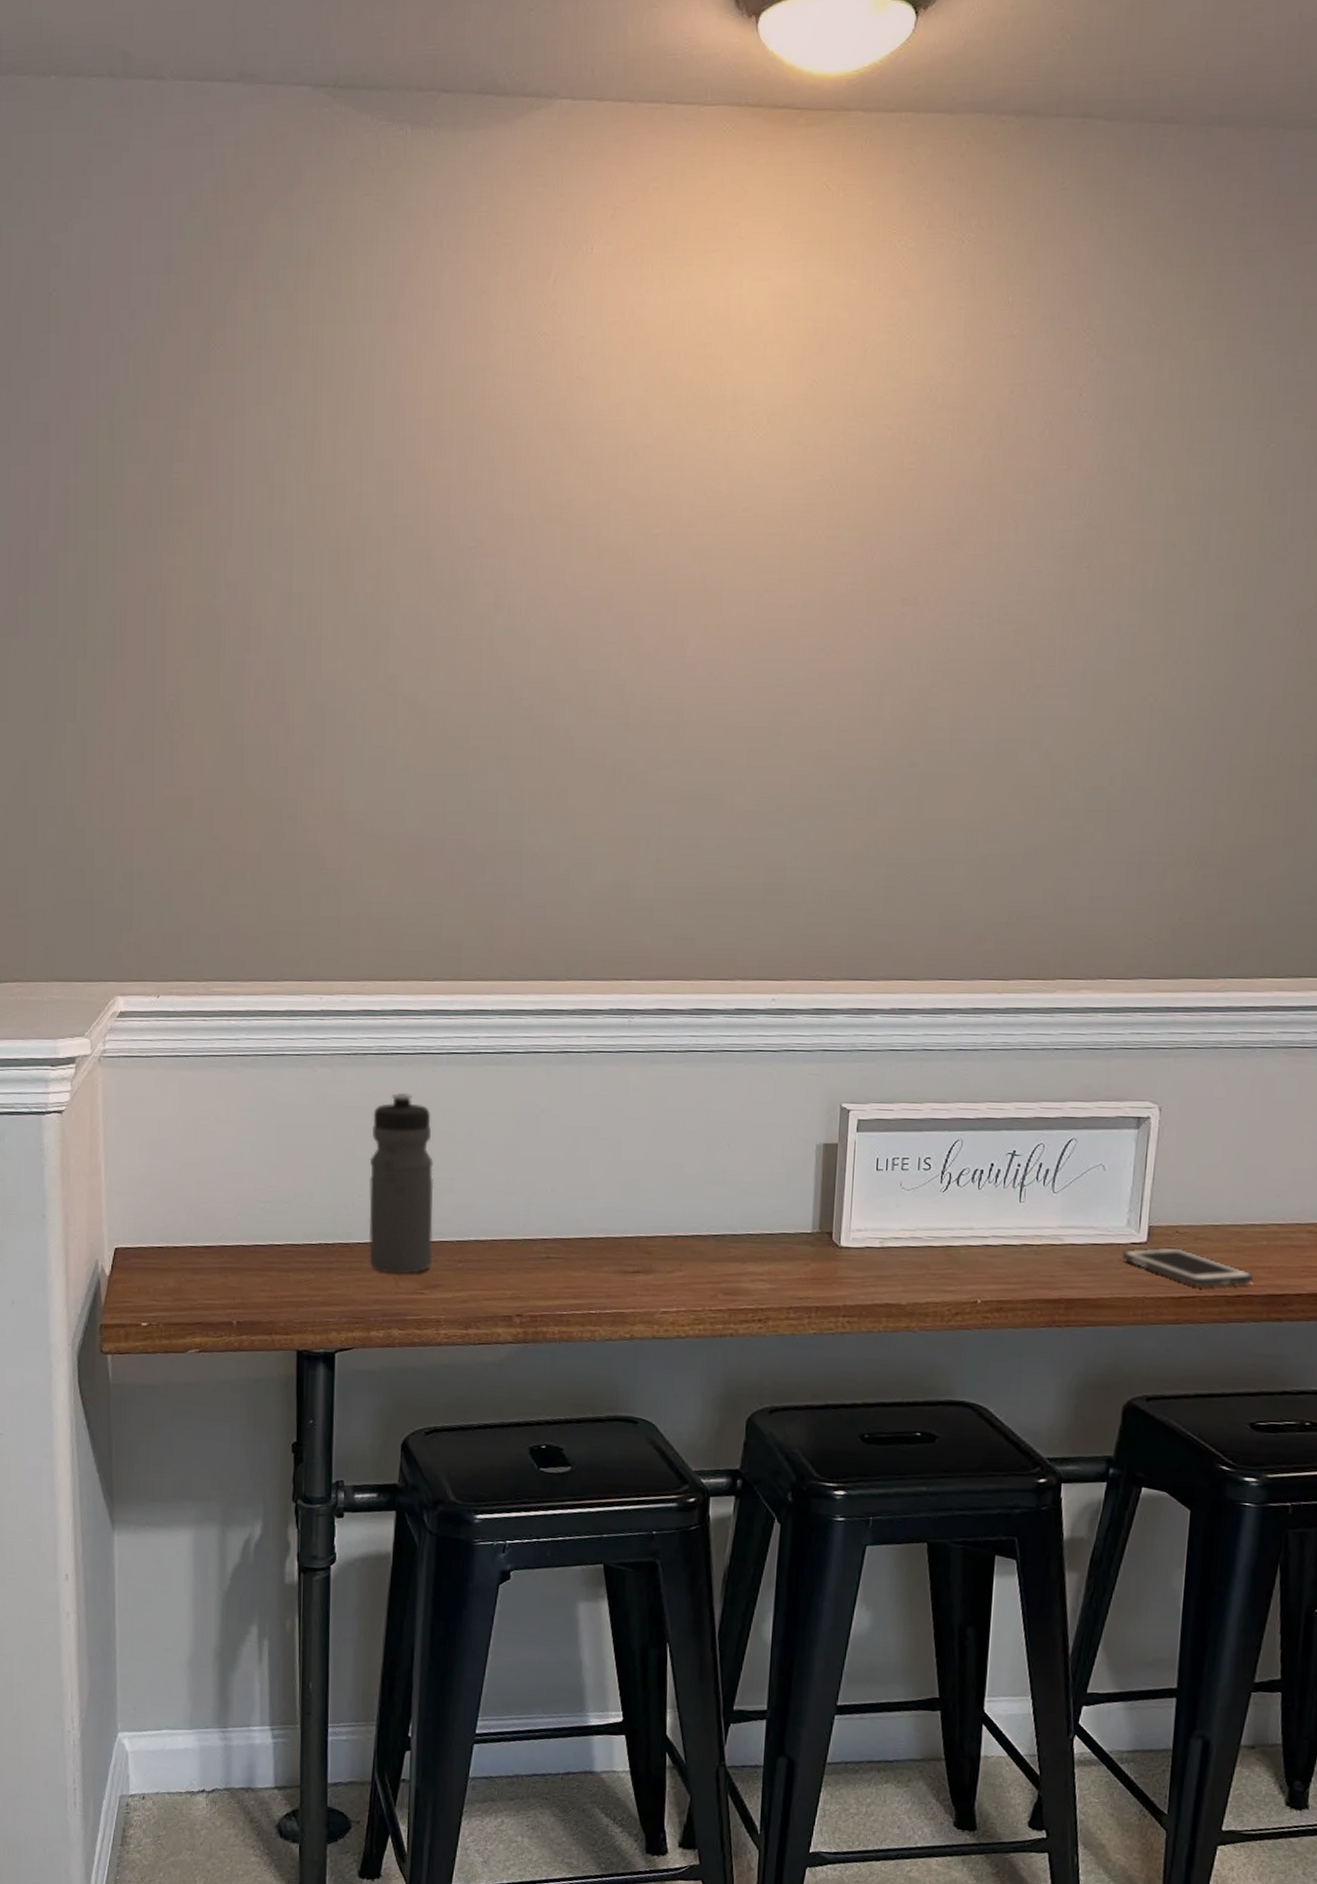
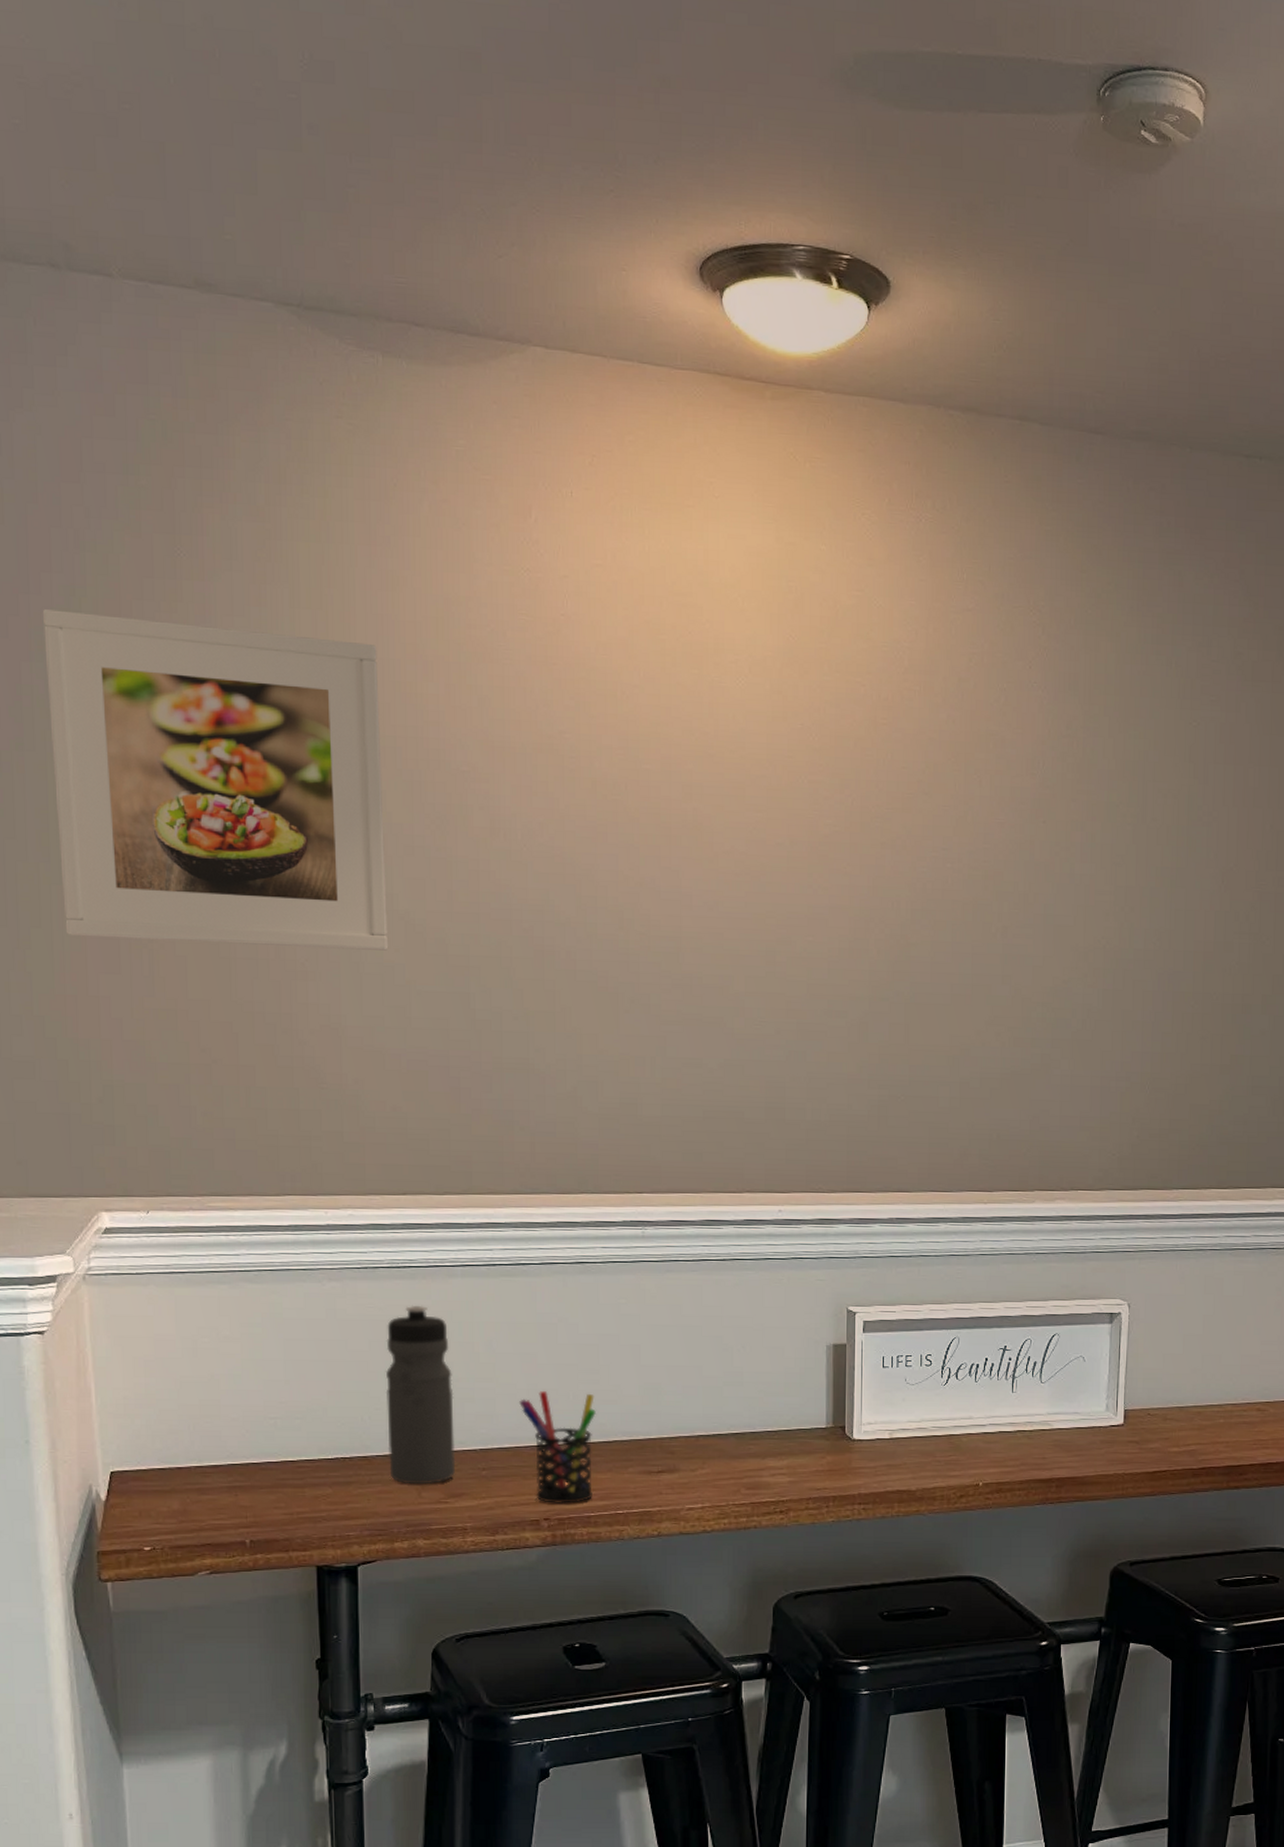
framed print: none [89,412,393,734] -> present [42,609,389,951]
pen holder: none [497,1184,573,1301] -> present [519,1391,596,1504]
cell phone: present [1122,1247,1253,1287] -> none [1103,1428,1214,1461]

